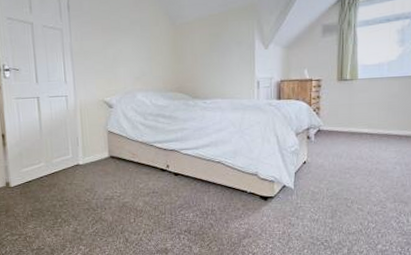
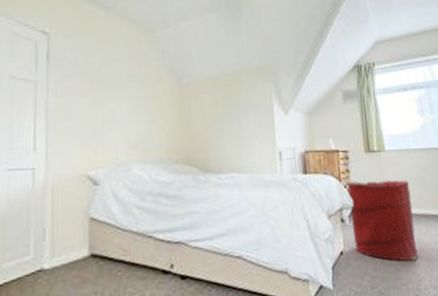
laundry hamper: none [316,105,377,171] -> present [347,180,418,261]

